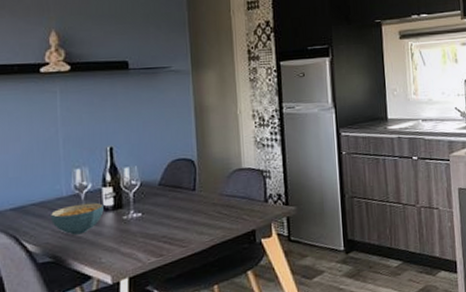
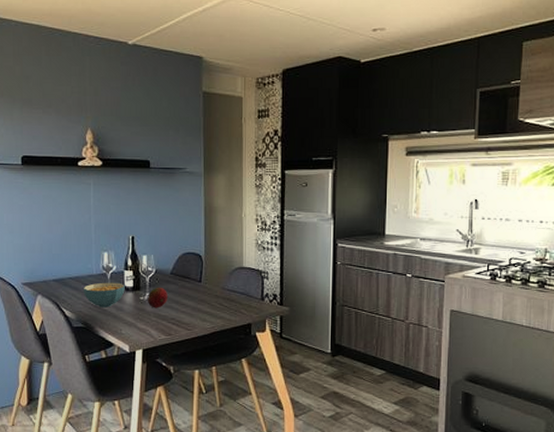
fruit: none [131,202,156,227] -> present [147,288,167,308]

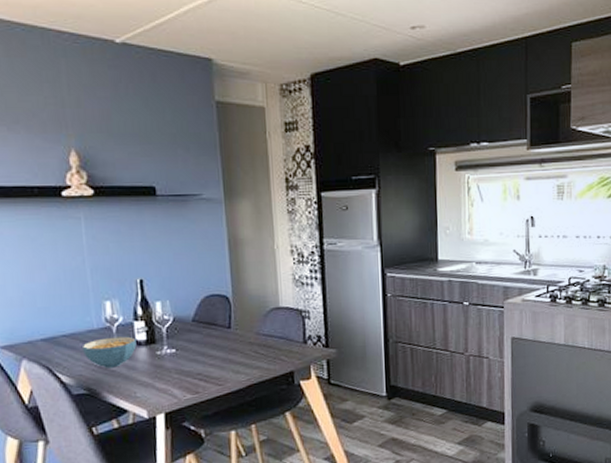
fruit: present [147,288,167,308] -> none [165,338,191,364]

